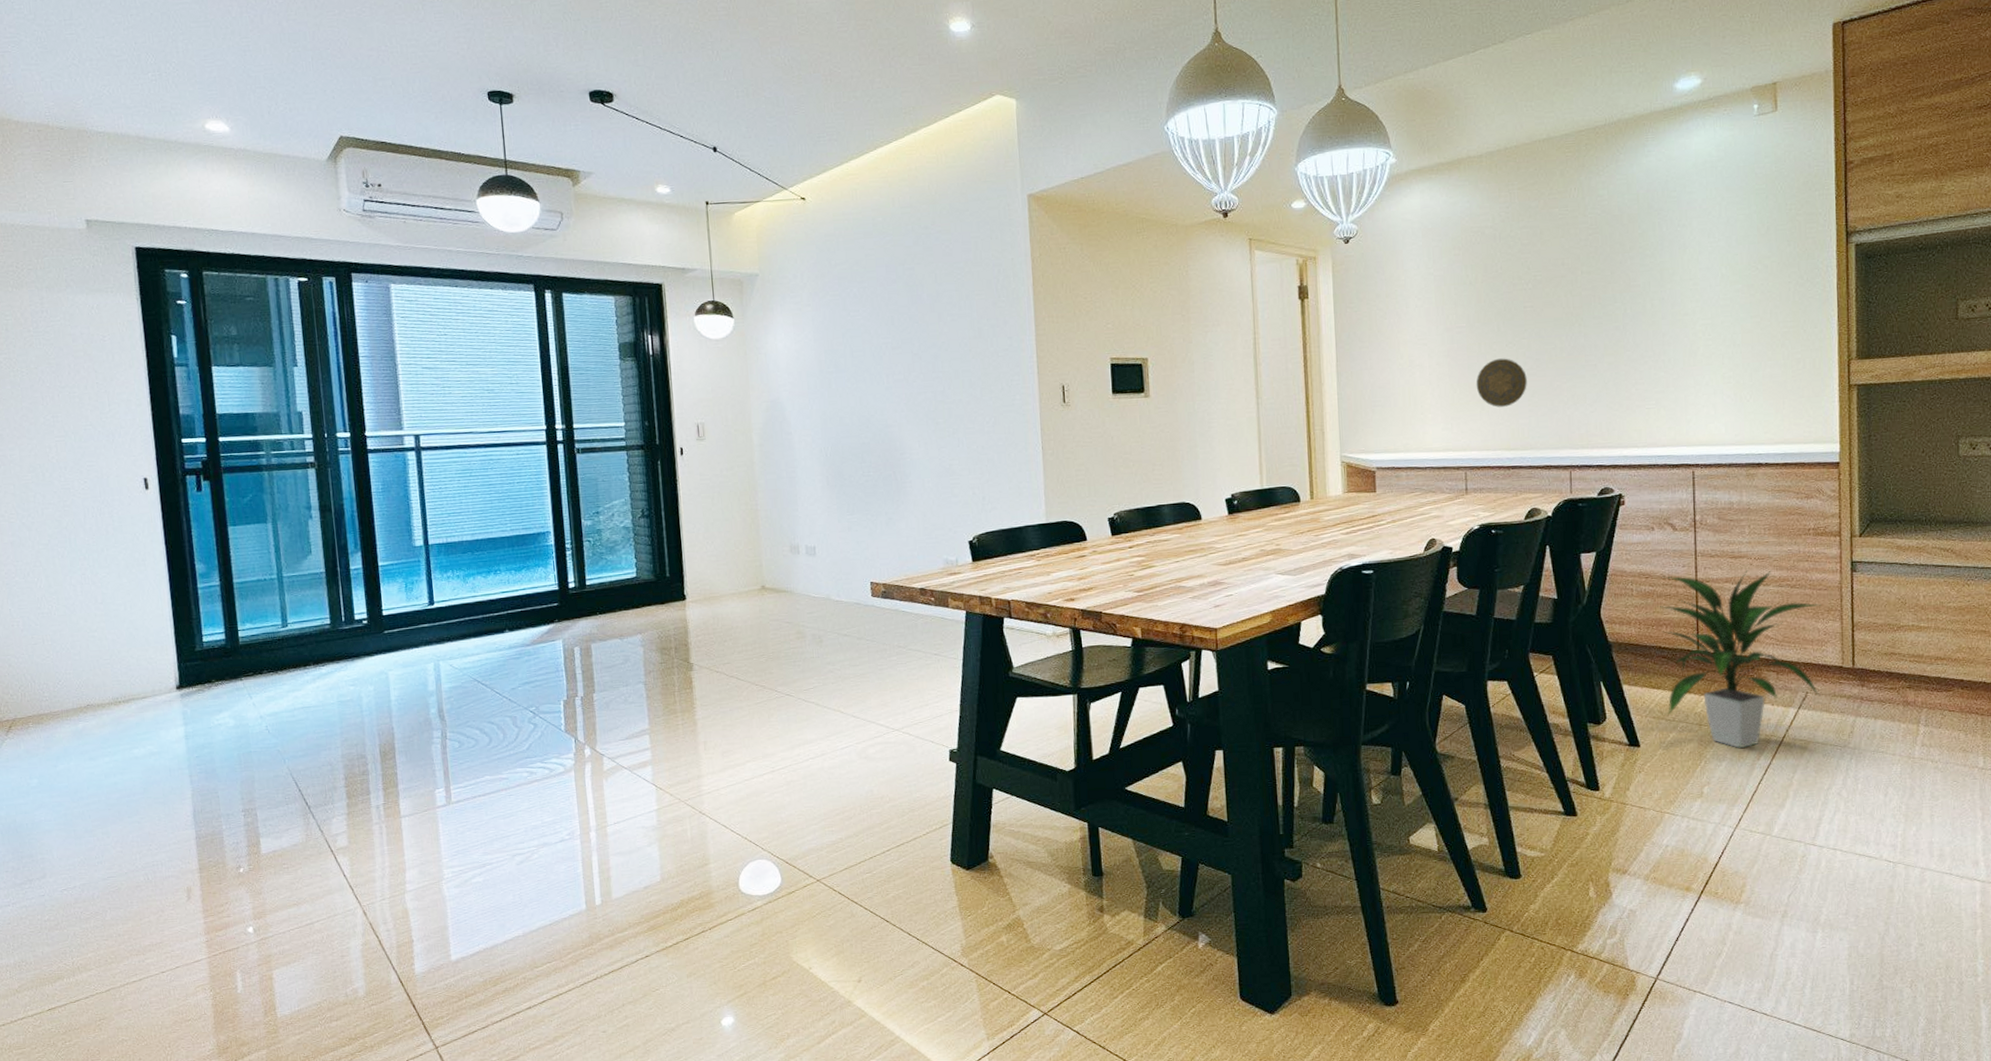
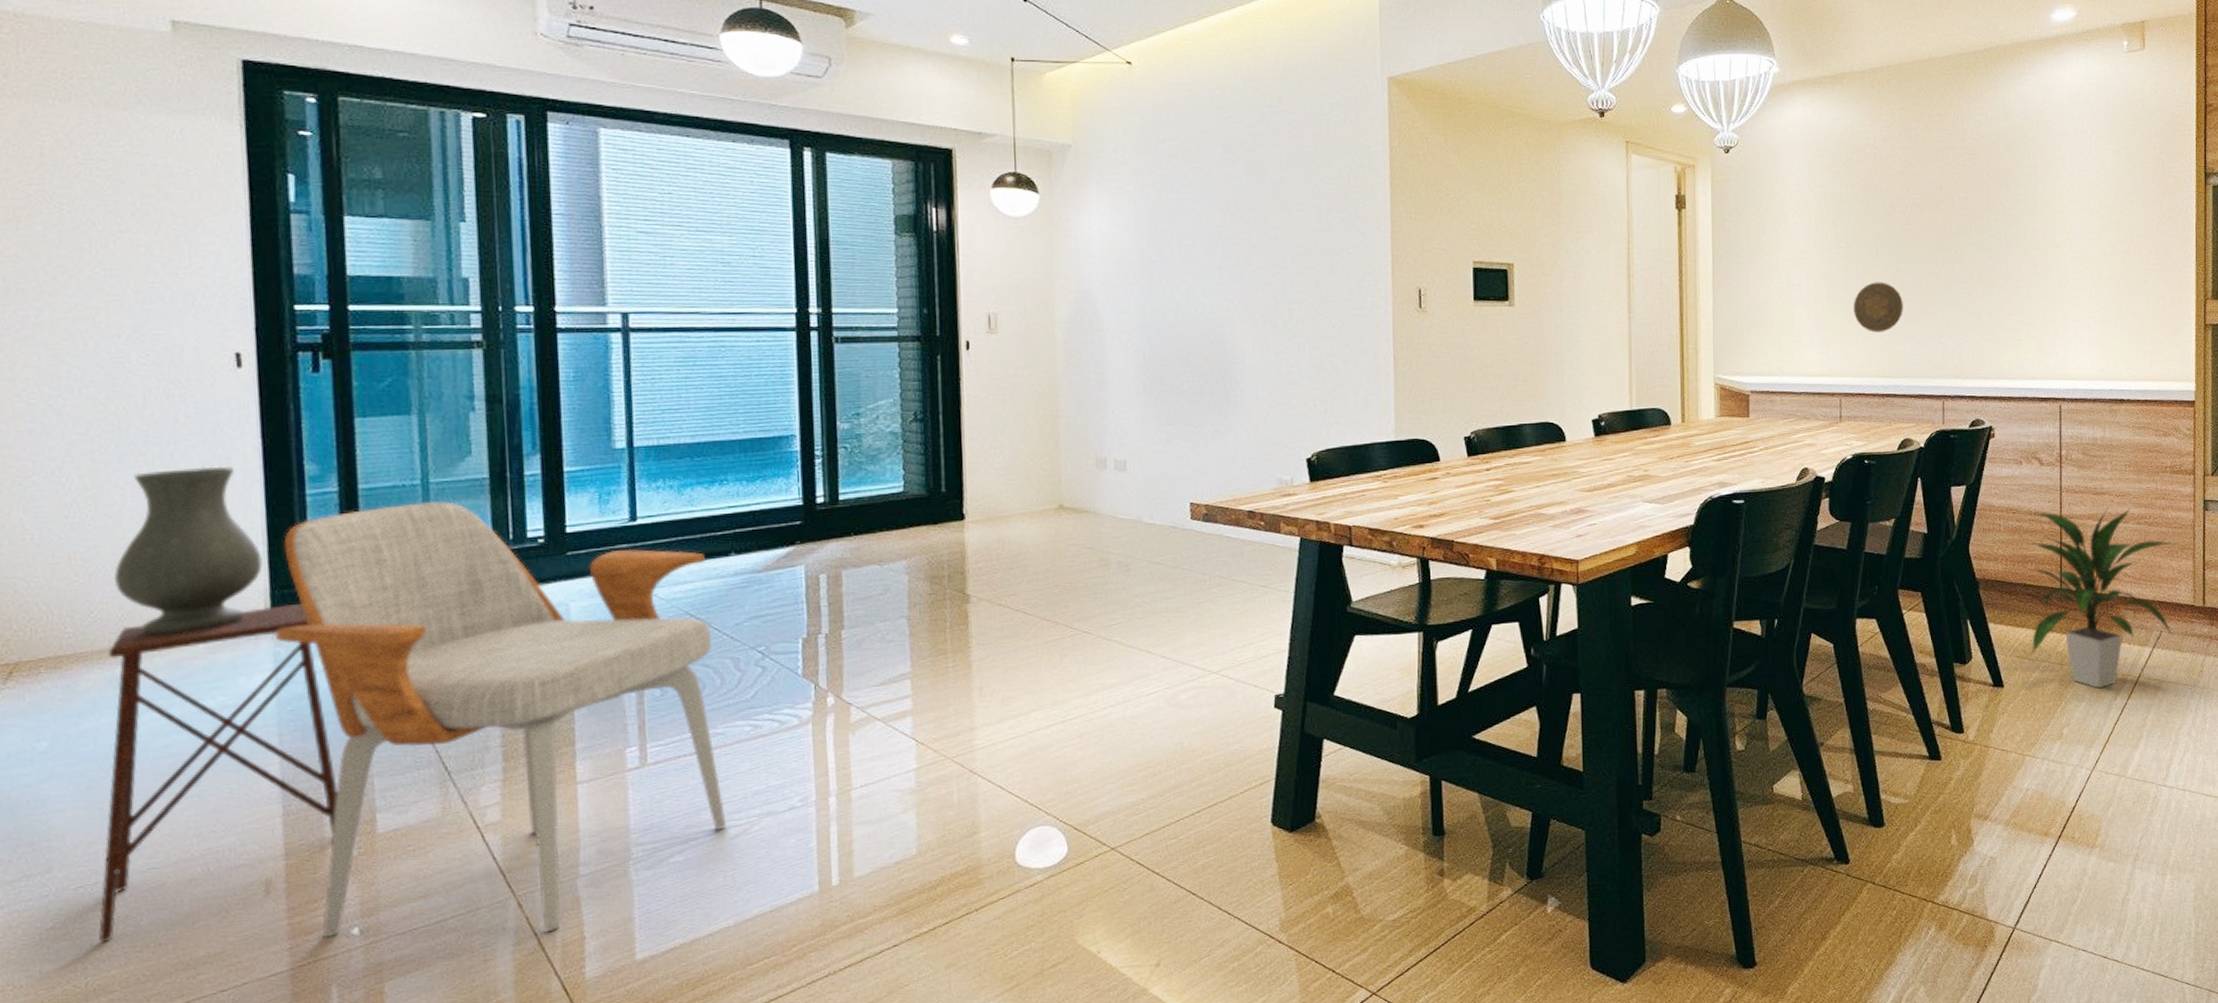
vase: none [72,567,171,698] -> present [113,466,263,635]
side table: none [72,673,233,933] -> present [98,603,338,943]
armchair: none [182,591,514,936] -> present [274,500,727,938]

